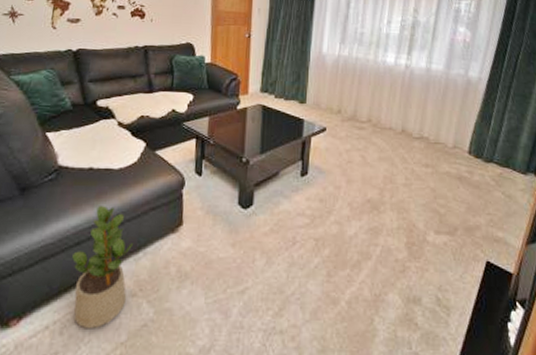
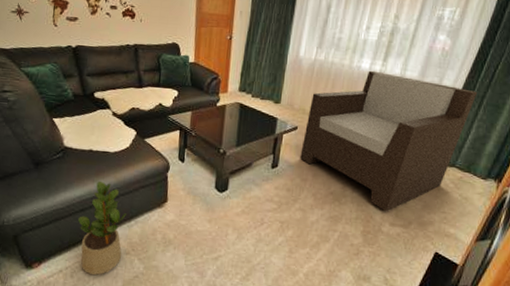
armchair: none [331,64,504,218] -> present [300,70,478,212]

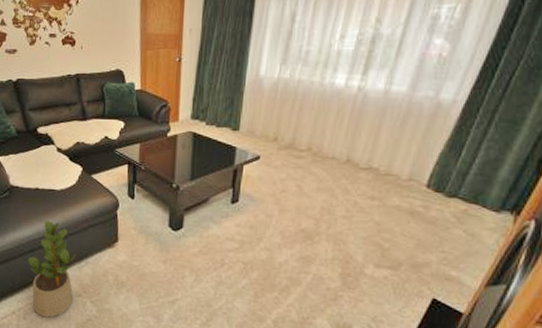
armchair: present [300,70,478,212] -> none [264,87,487,252]

